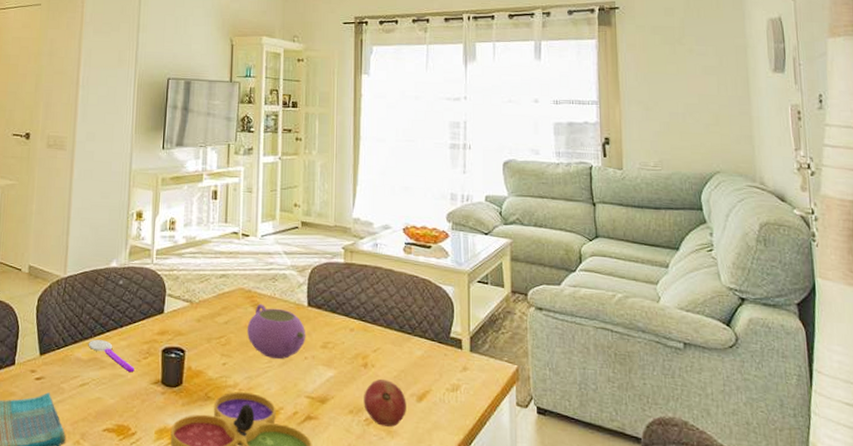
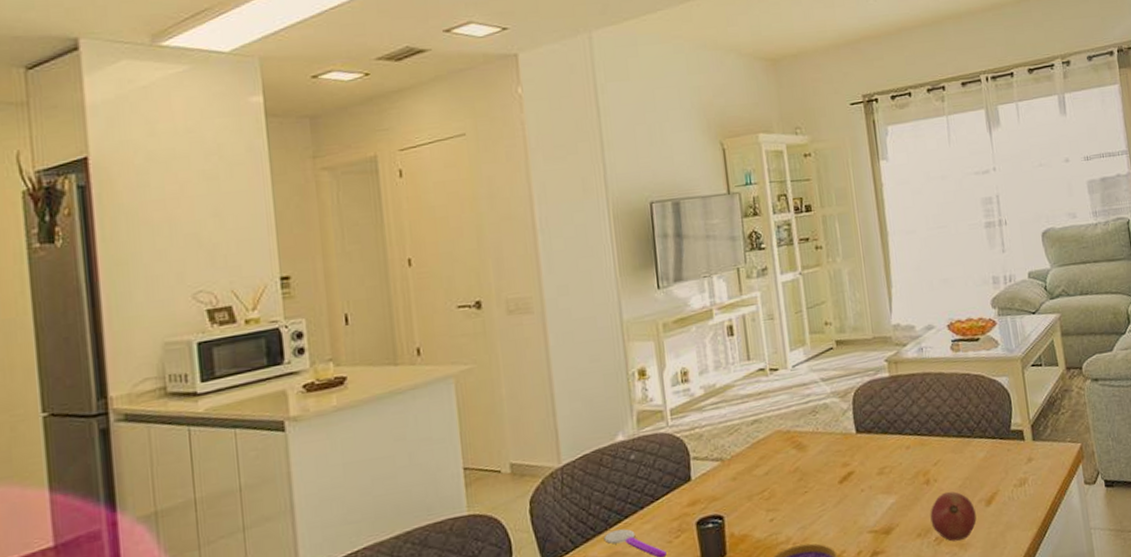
teapot: present [246,303,306,360] -> none [791,442,860,501]

